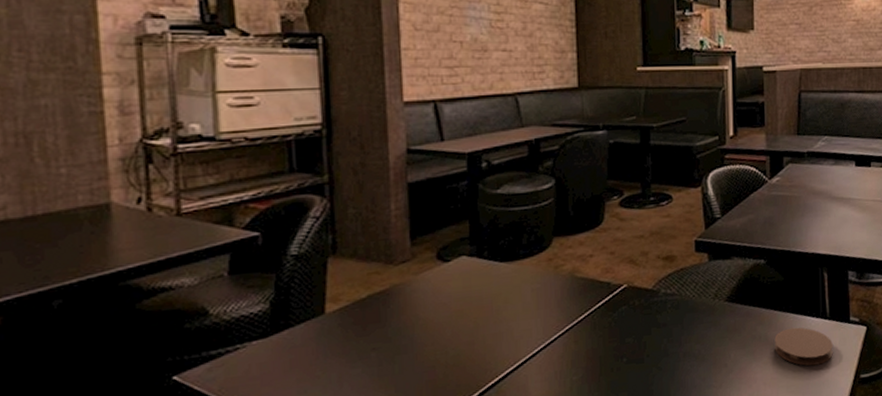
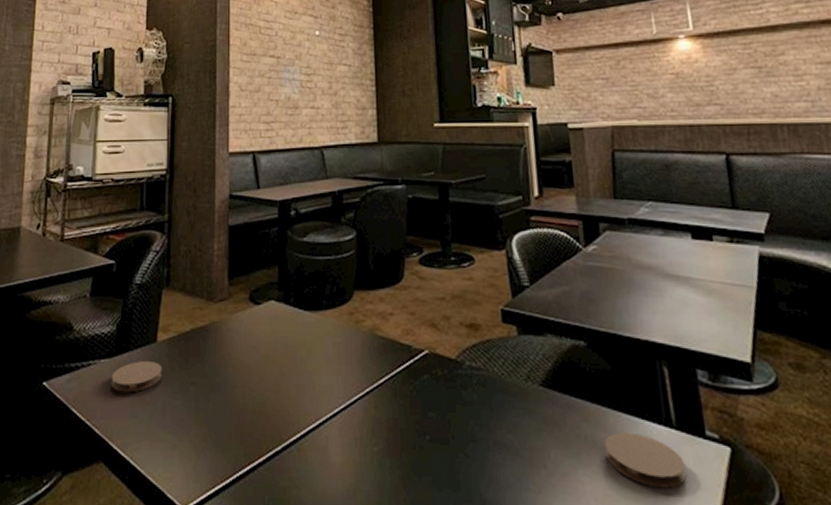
coaster: none [268,334,335,372] -> present [111,361,162,393]

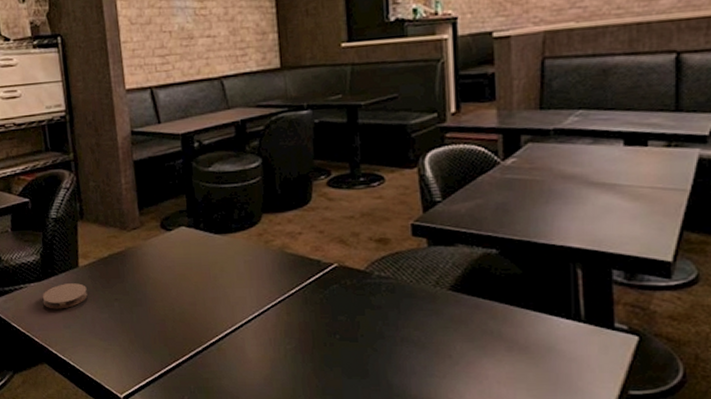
coaster: present [604,432,686,489] -> none [510,327,590,372]

